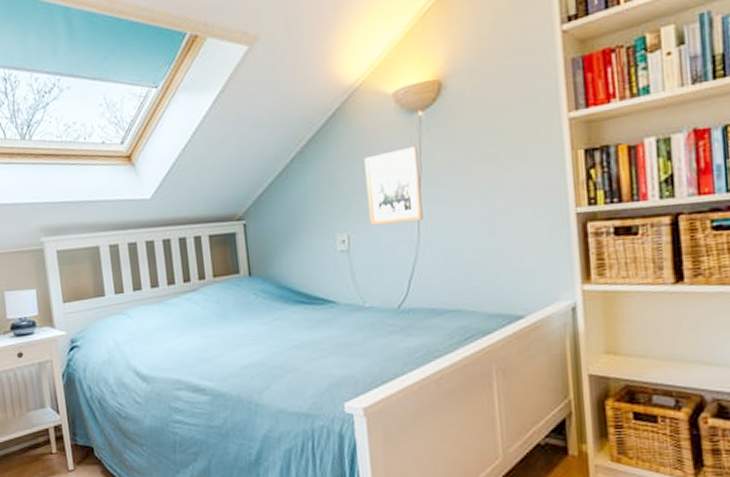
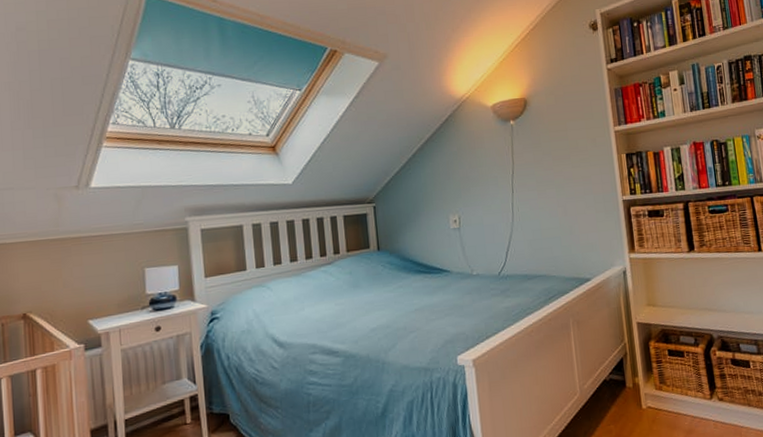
picture frame: present [364,146,423,226] -> none [471,147,516,209]

